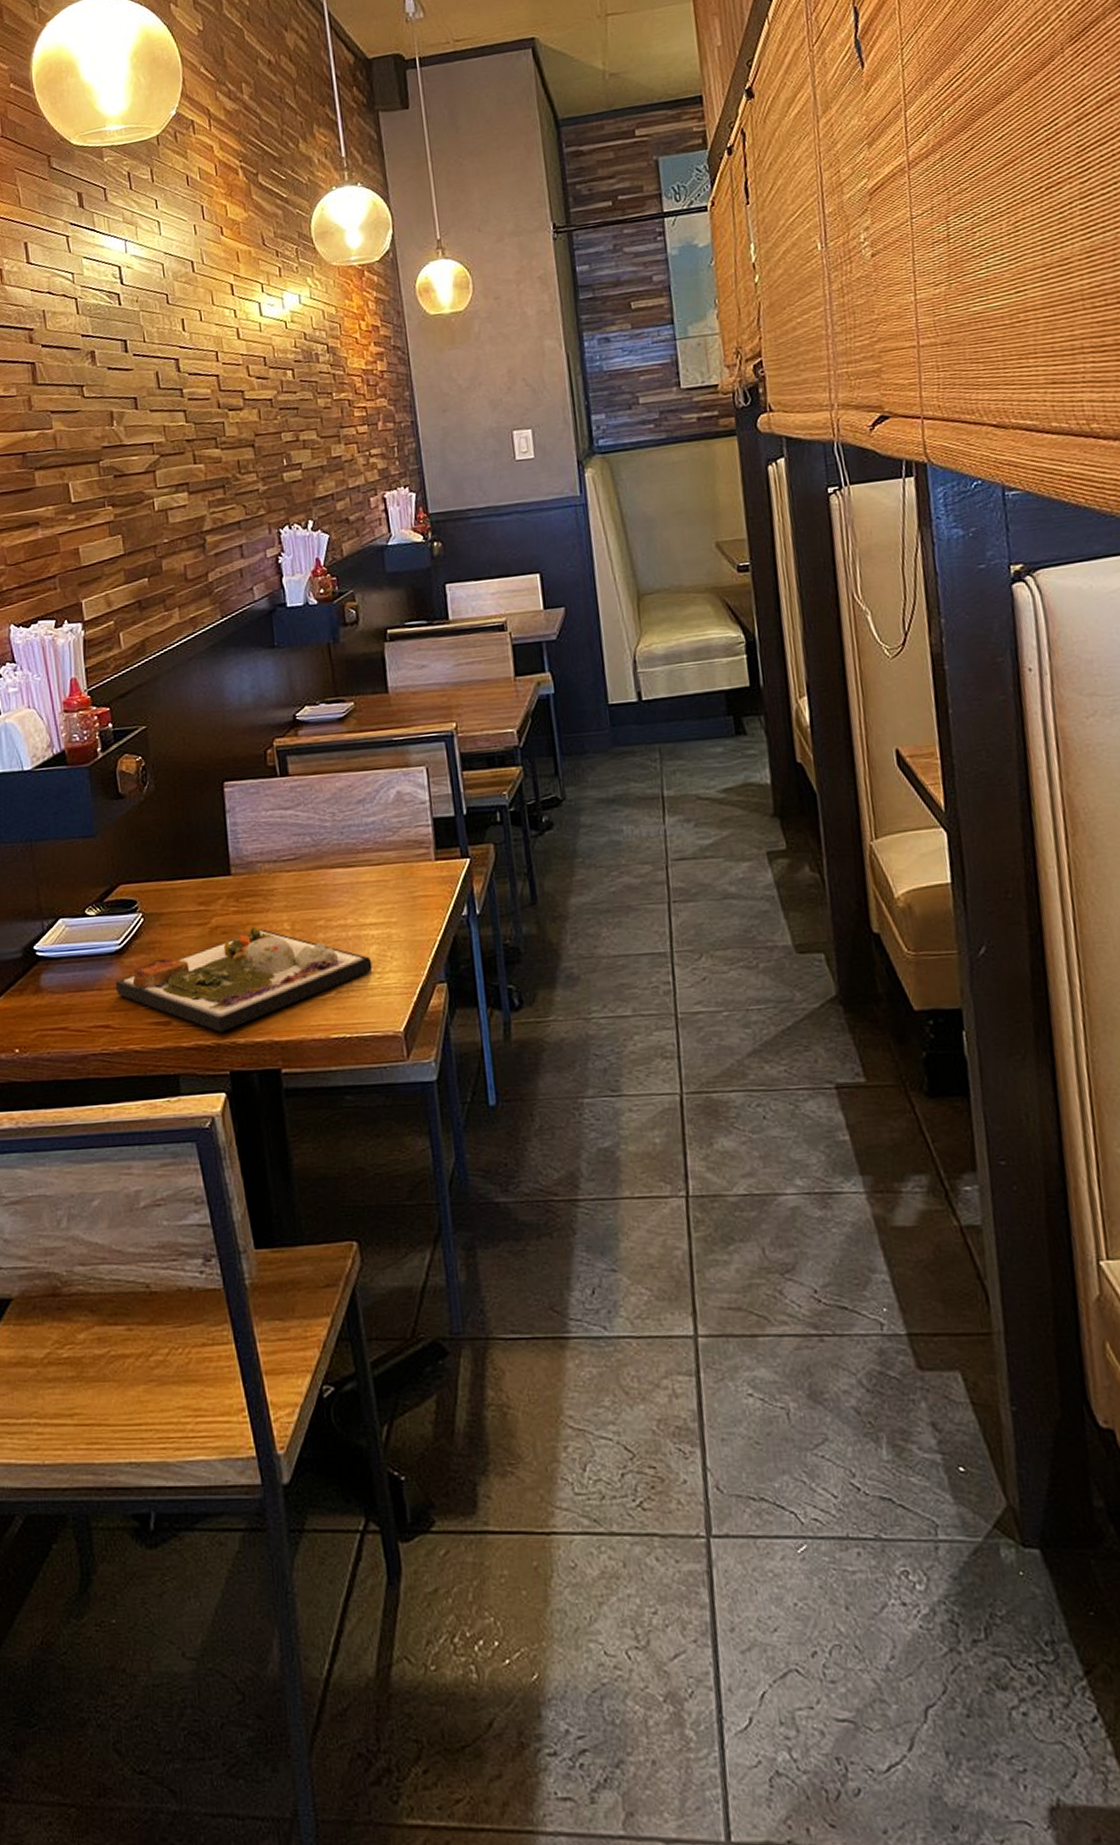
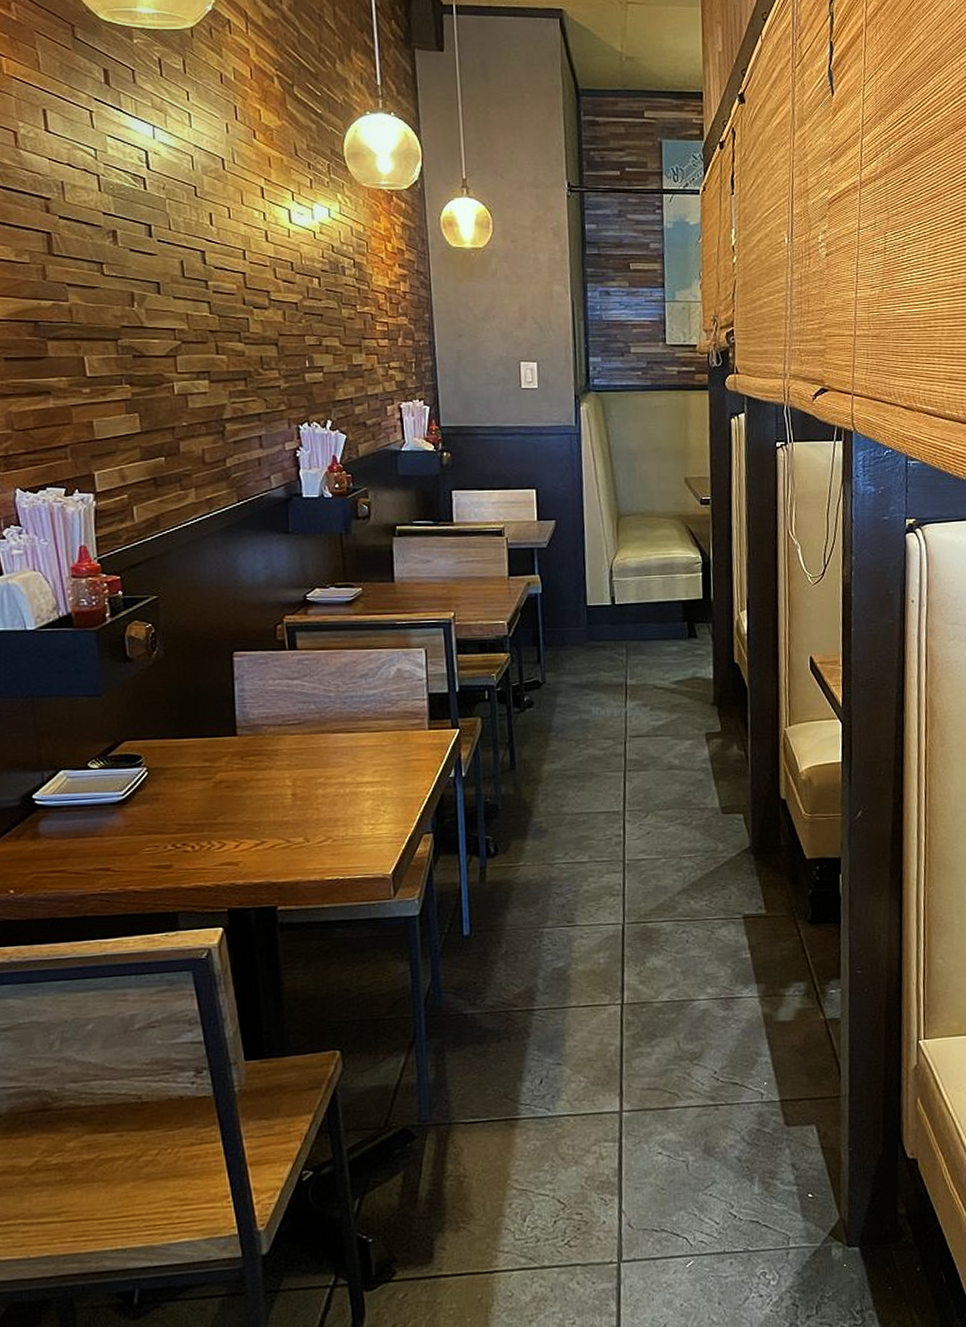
dinner plate: present [115,926,373,1032] -> none [116,782,367,875]

